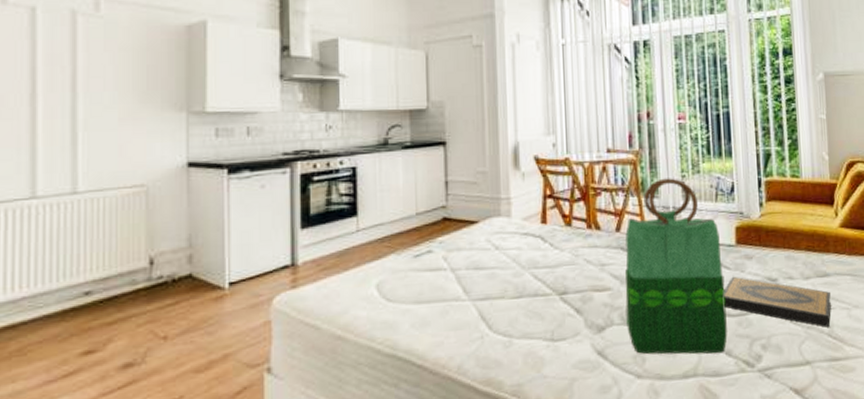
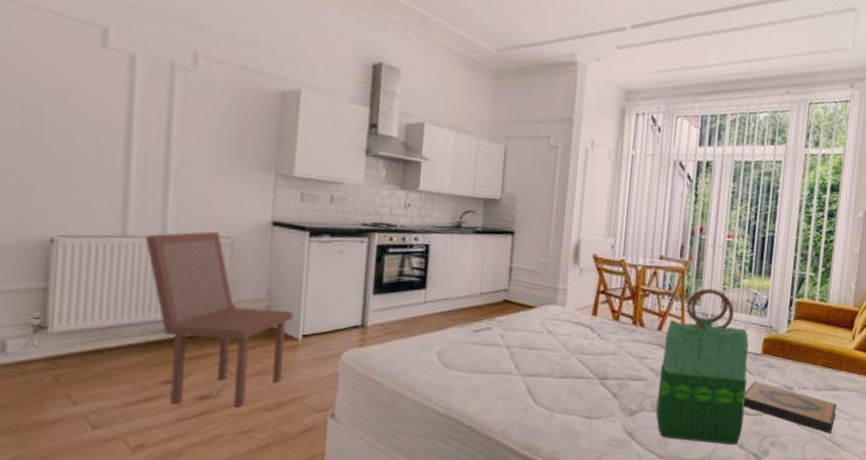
dining chair: none [55,180,218,376] -> present [145,231,294,407]

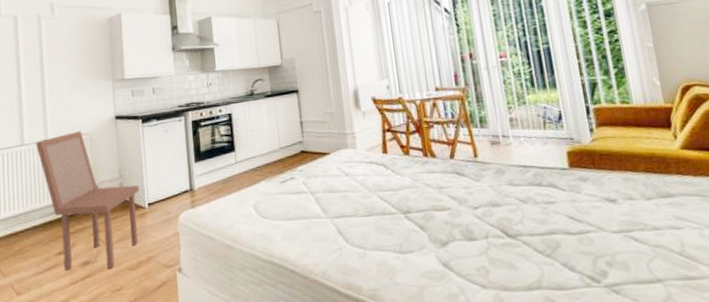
tote bag: present [655,288,749,445] -> none [459,110,569,269]
hardback book: present [743,381,837,433] -> none [561,197,680,246]

